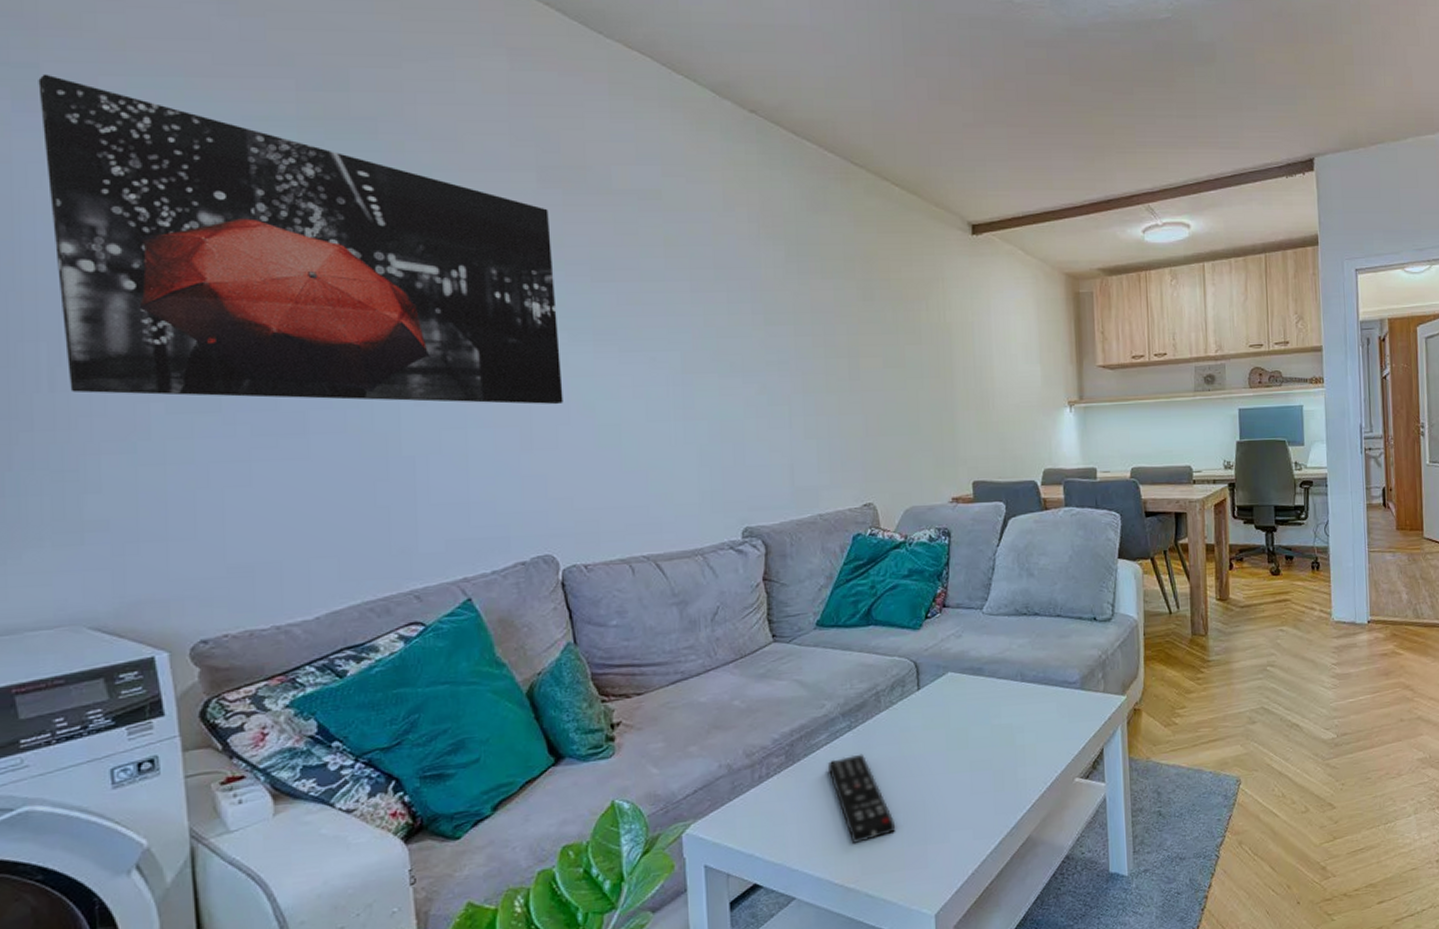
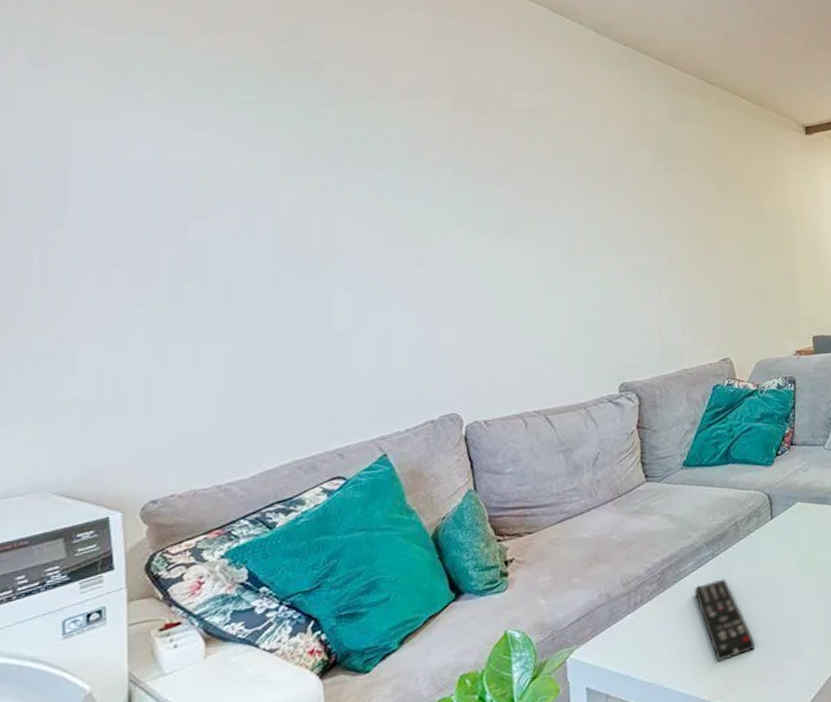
wall art: present [38,74,563,405] -> none [50,36,469,291]

